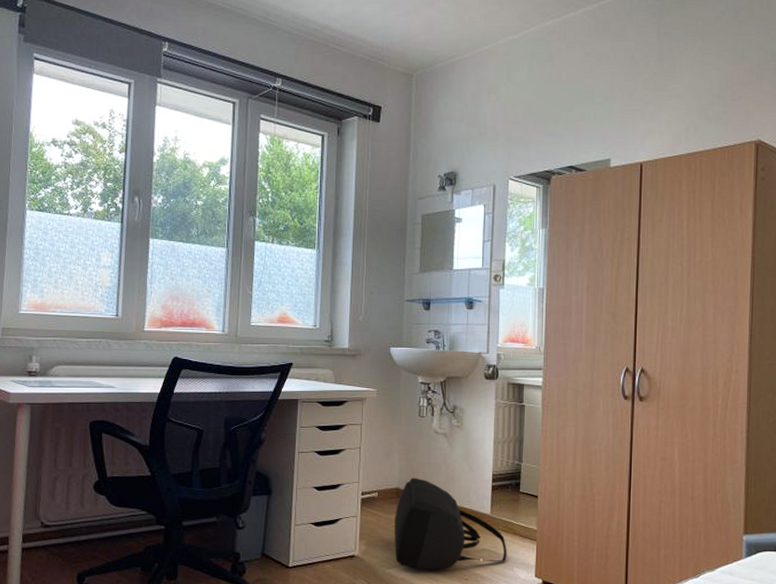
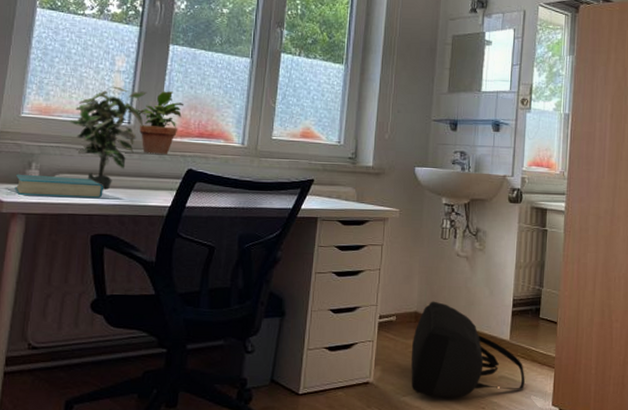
book: none [19,367,98,388] -> present [14,174,103,199]
potted plant: none [62,281,131,380] -> present [68,86,147,191]
potted plant: none [115,283,167,344] -> present [128,91,185,154]

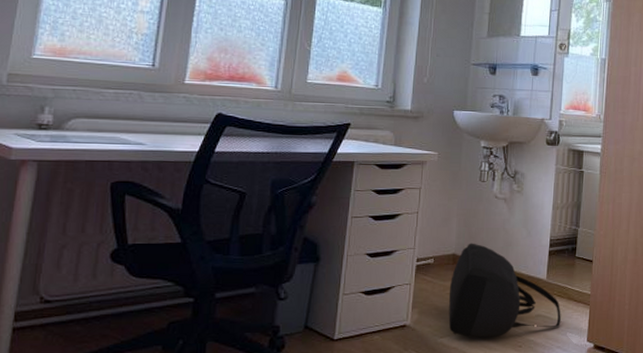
book: present [14,174,103,199] -> none [25,118,125,145]
potted plant: present [68,86,147,191] -> none [86,27,173,136]
potted plant: present [128,91,185,154] -> none [152,32,214,98]

